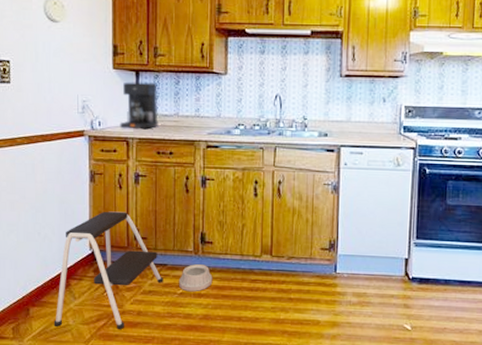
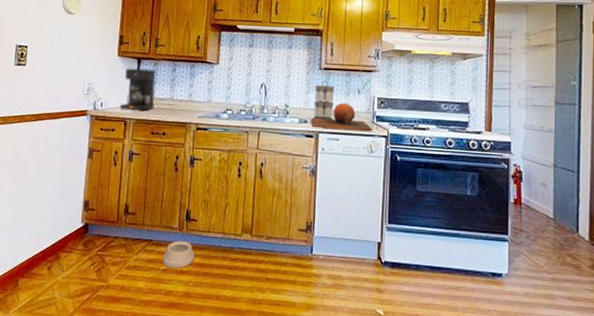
step stool: present [54,211,163,330] -> none [40,186,148,305]
chopping board: none [332,113,400,144] -> present [311,102,373,132]
spice rack: none [334,89,357,132] -> present [313,81,334,120]

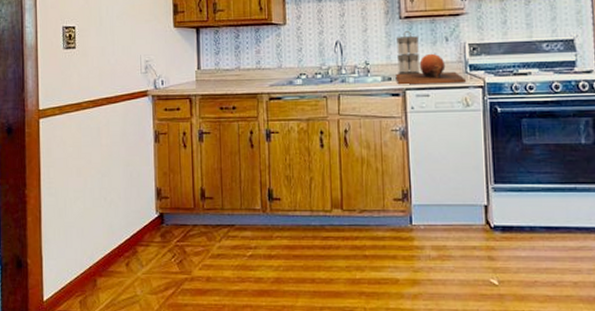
coffee maker: present [119,68,156,112] -> none [182,38,220,86]
pet bowl: present [162,241,195,269] -> none [247,223,283,254]

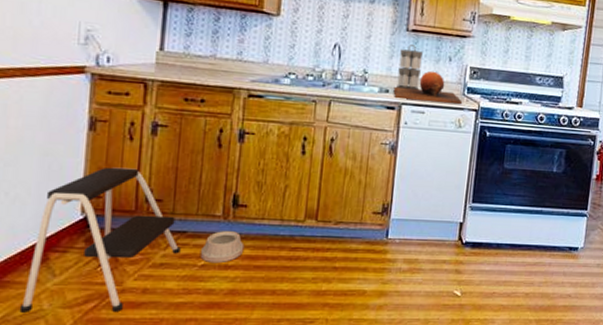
step stool: none [121,171,232,299] -> present [19,167,181,313]
pet bowl: none [247,223,283,254] -> present [199,231,245,264]

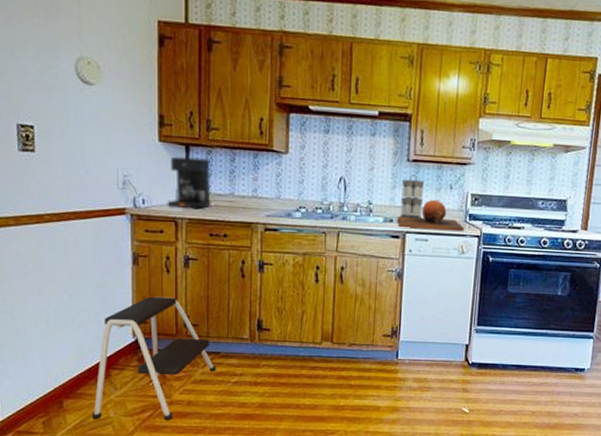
coffee maker: none [136,12,191,71] -> present [167,156,211,210]
pet bowl: present [199,231,245,264] -> none [232,352,270,381]

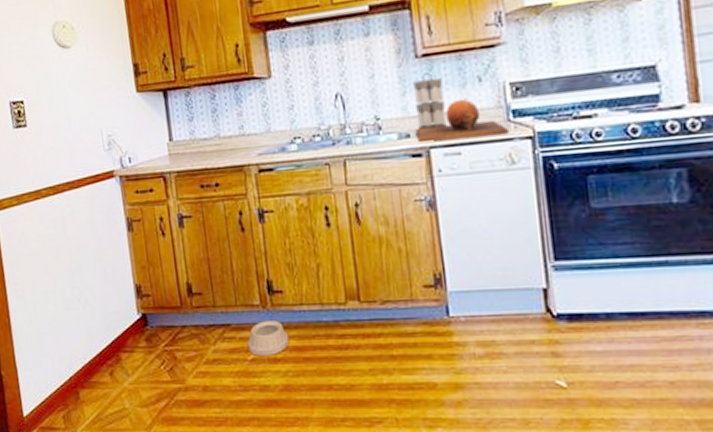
step stool: present [91,296,216,421] -> none [107,263,229,411]
coffee maker: present [167,156,211,210] -> none [150,101,198,163]
pet bowl: none [232,352,270,381] -> present [246,321,290,357]

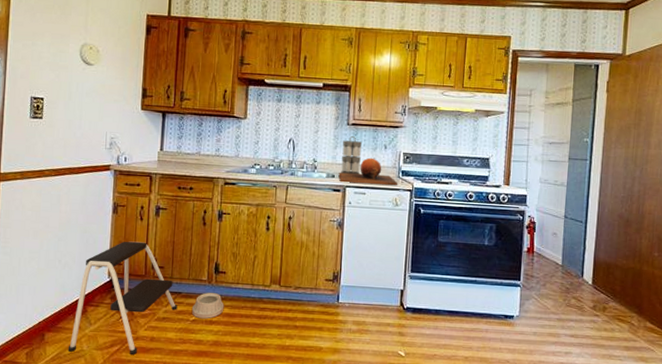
step stool: none [107,263,229,411] -> present [68,241,178,356]

